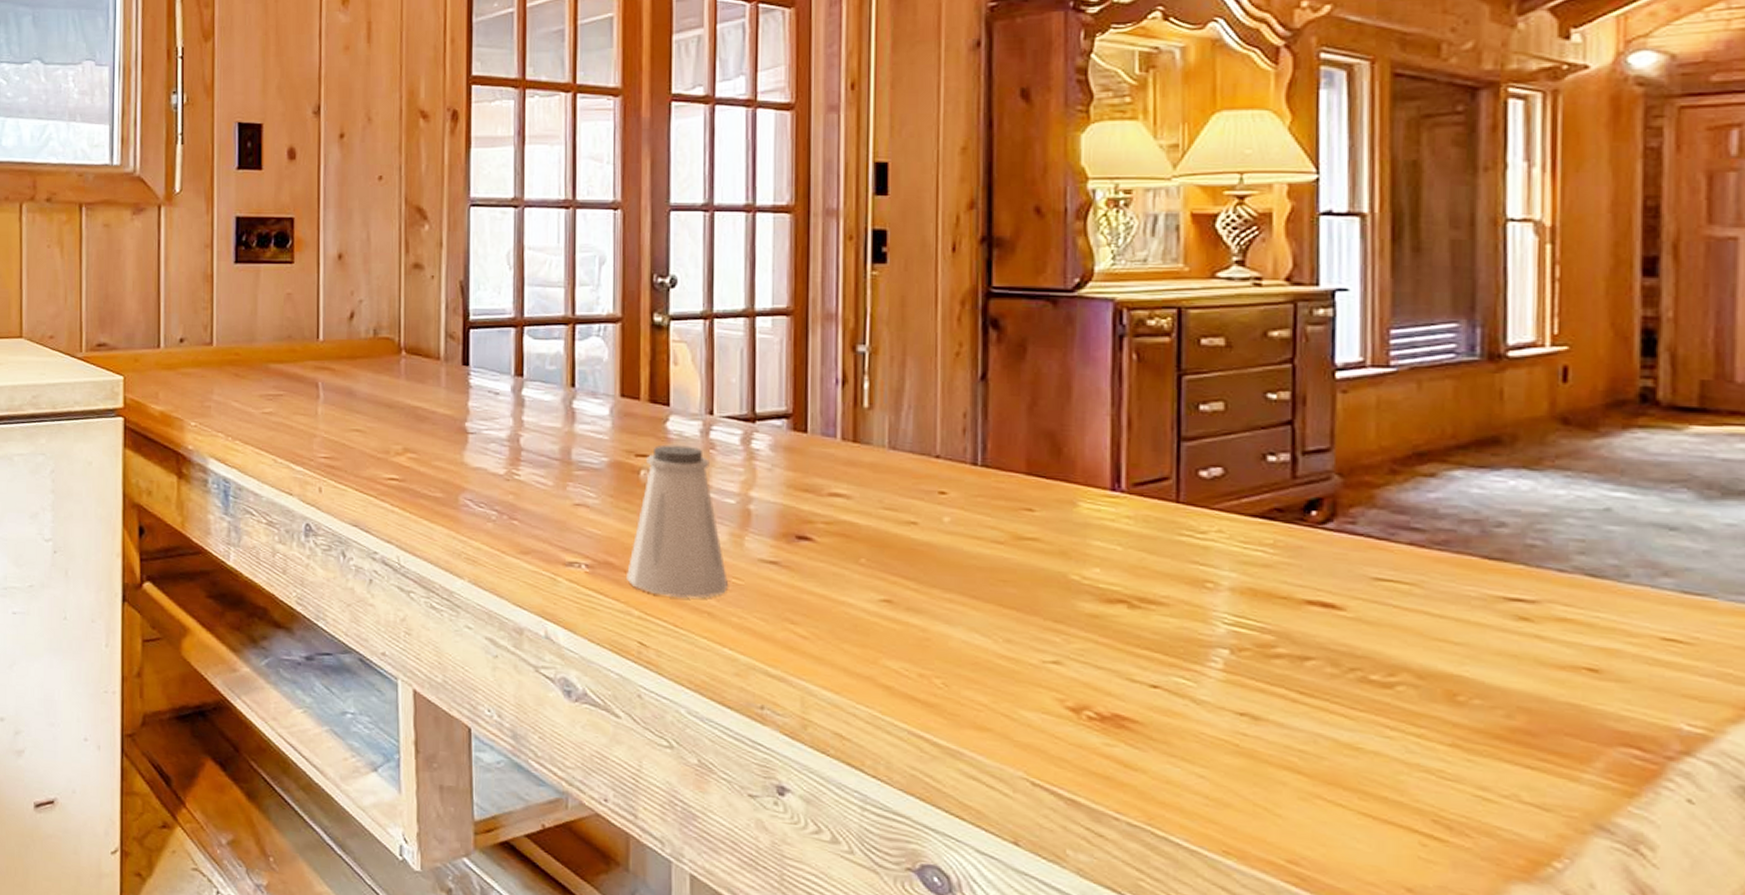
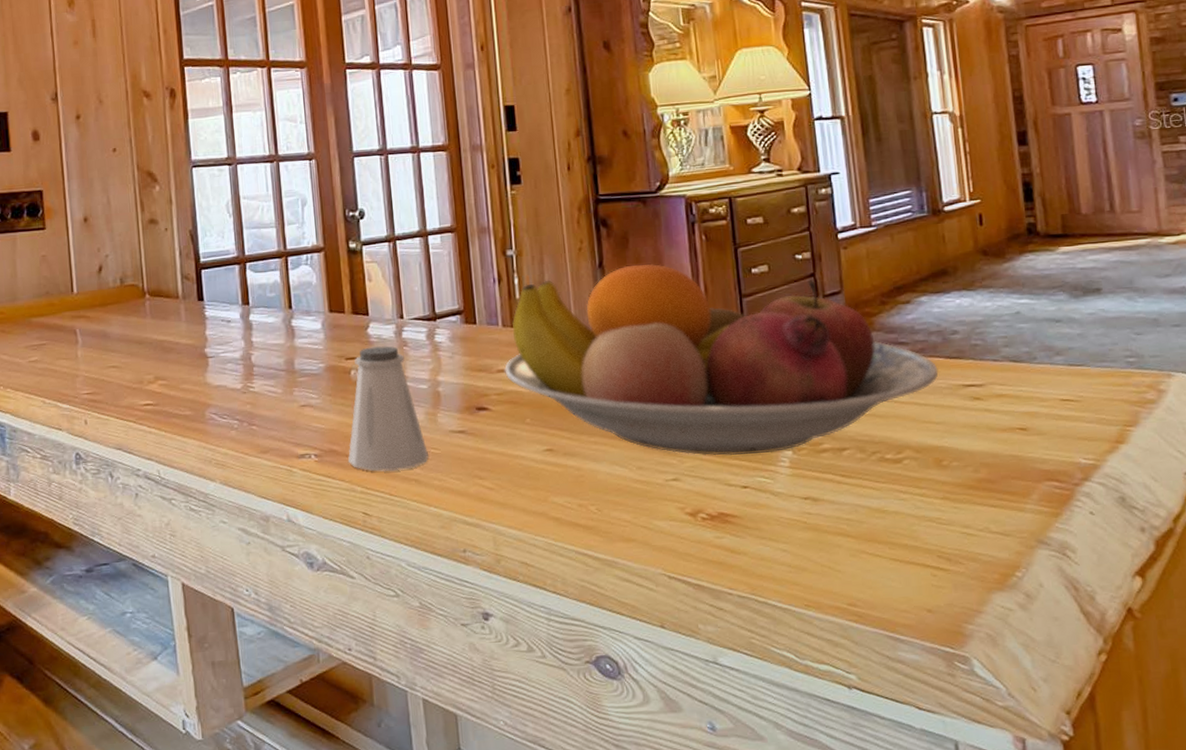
fruit bowl: none [839,381,1468,649] -> present [504,263,939,456]

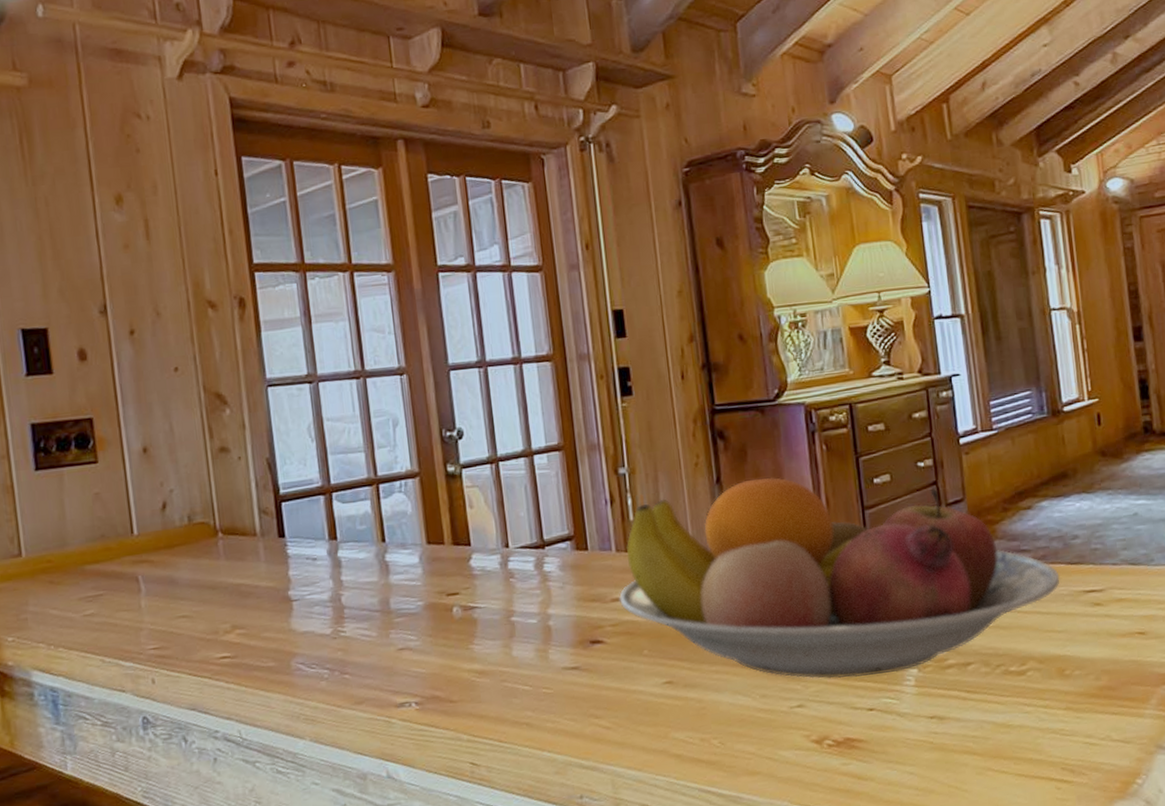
saltshaker: present [347,346,428,472] -> none [452,578,540,717]

